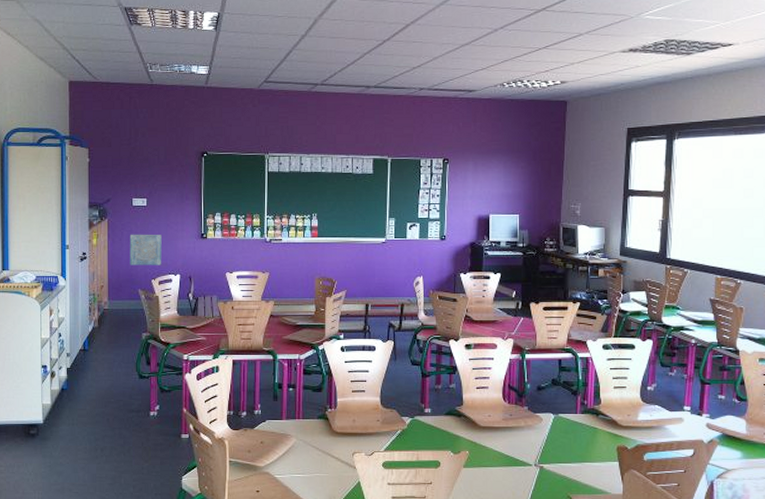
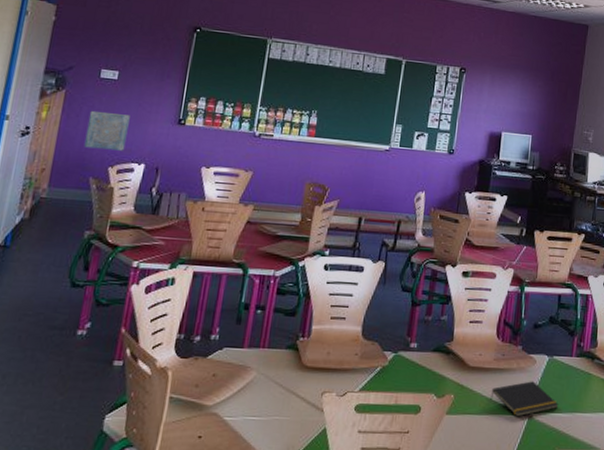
notepad: none [502,437,568,468] -> present [490,381,559,417]

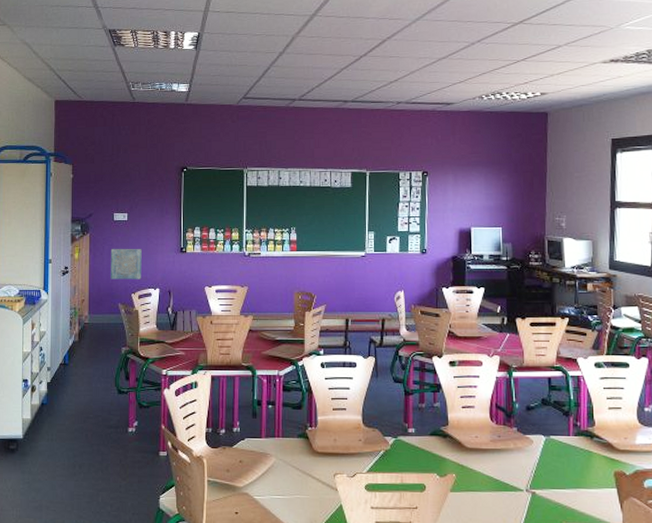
notepad: present [490,381,559,417] -> none [491,460,561,493]

